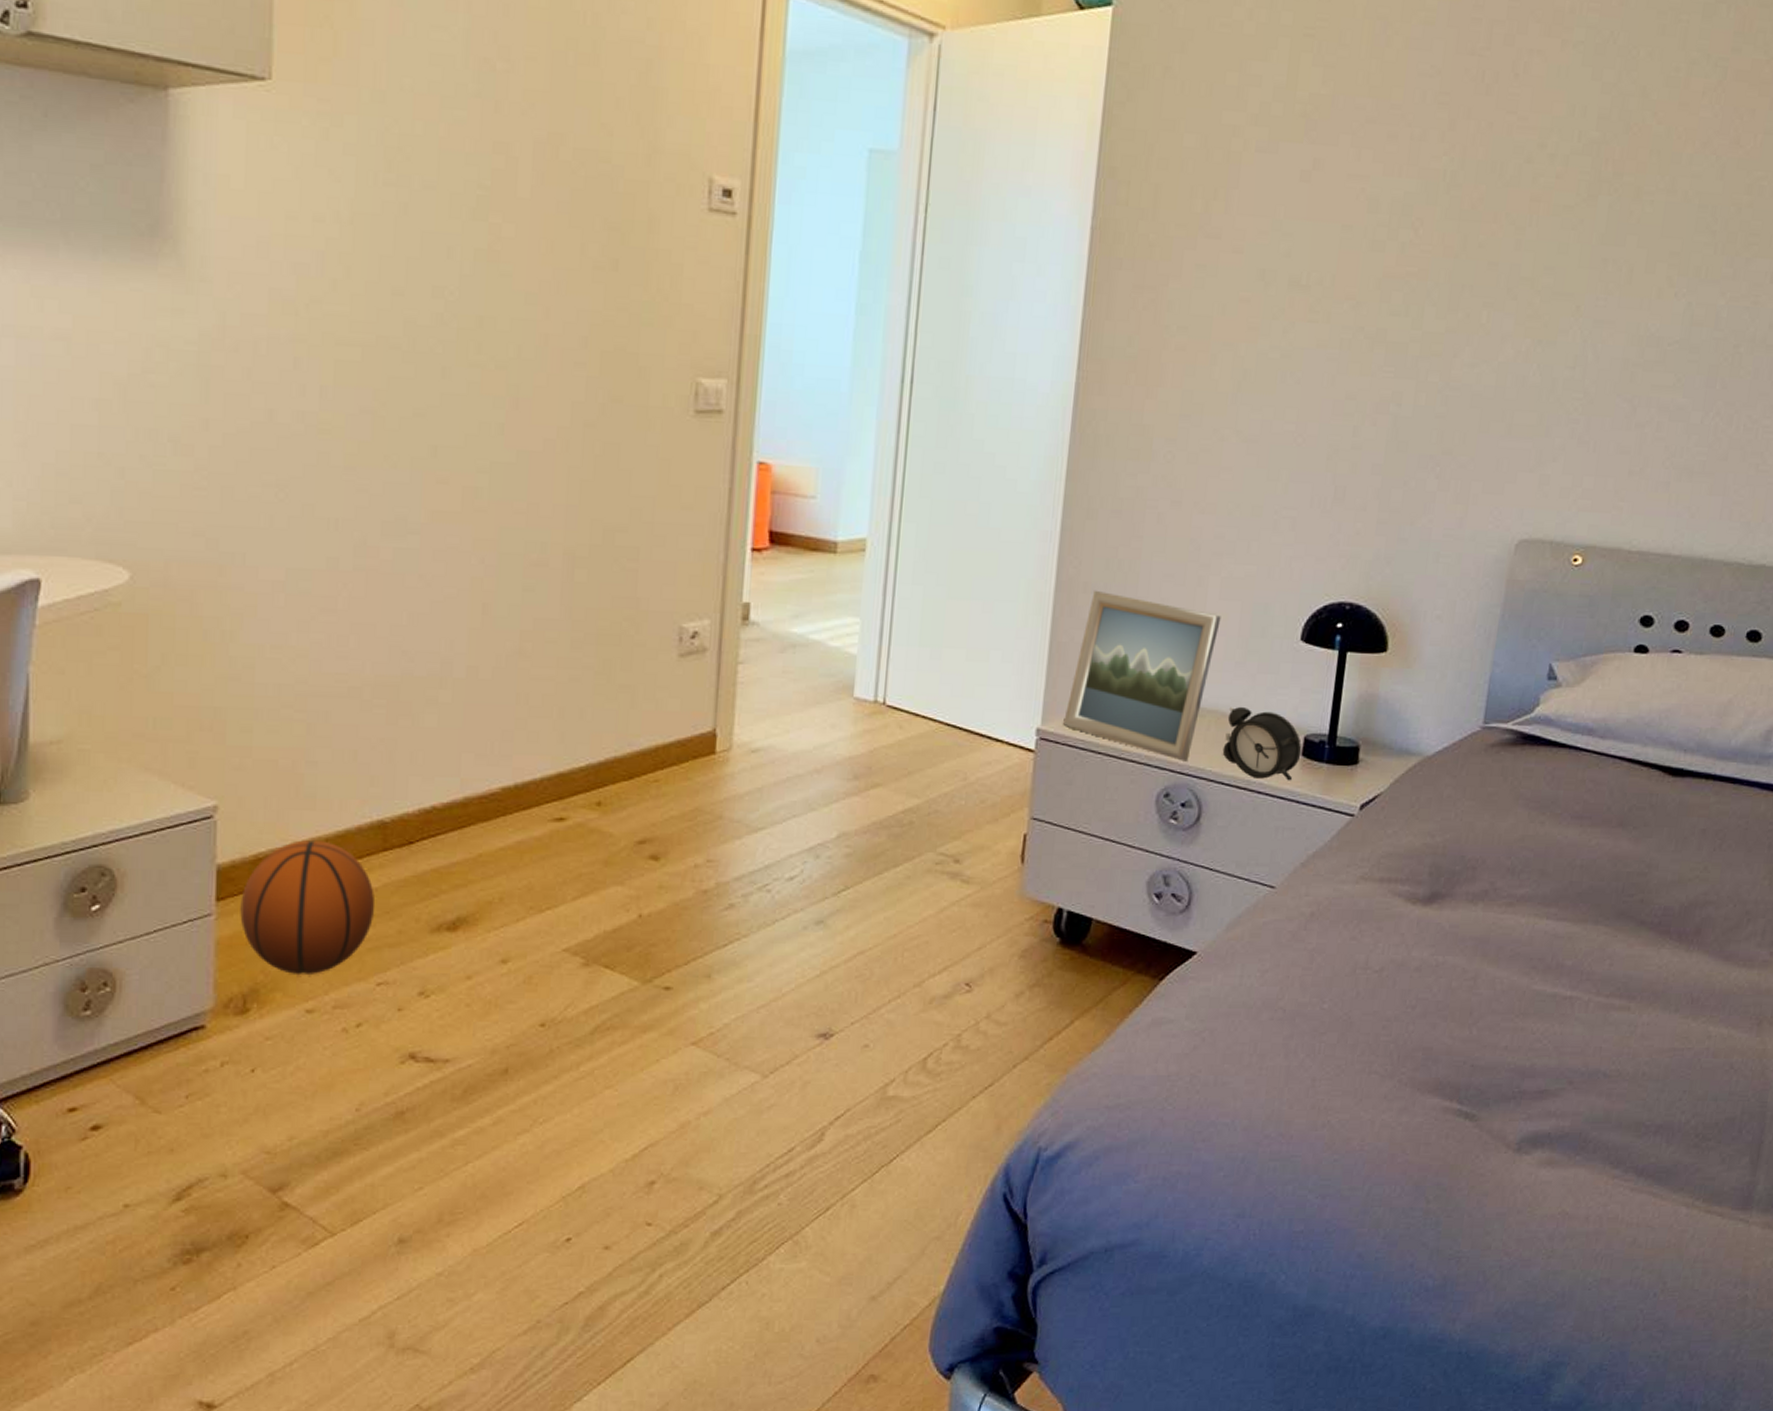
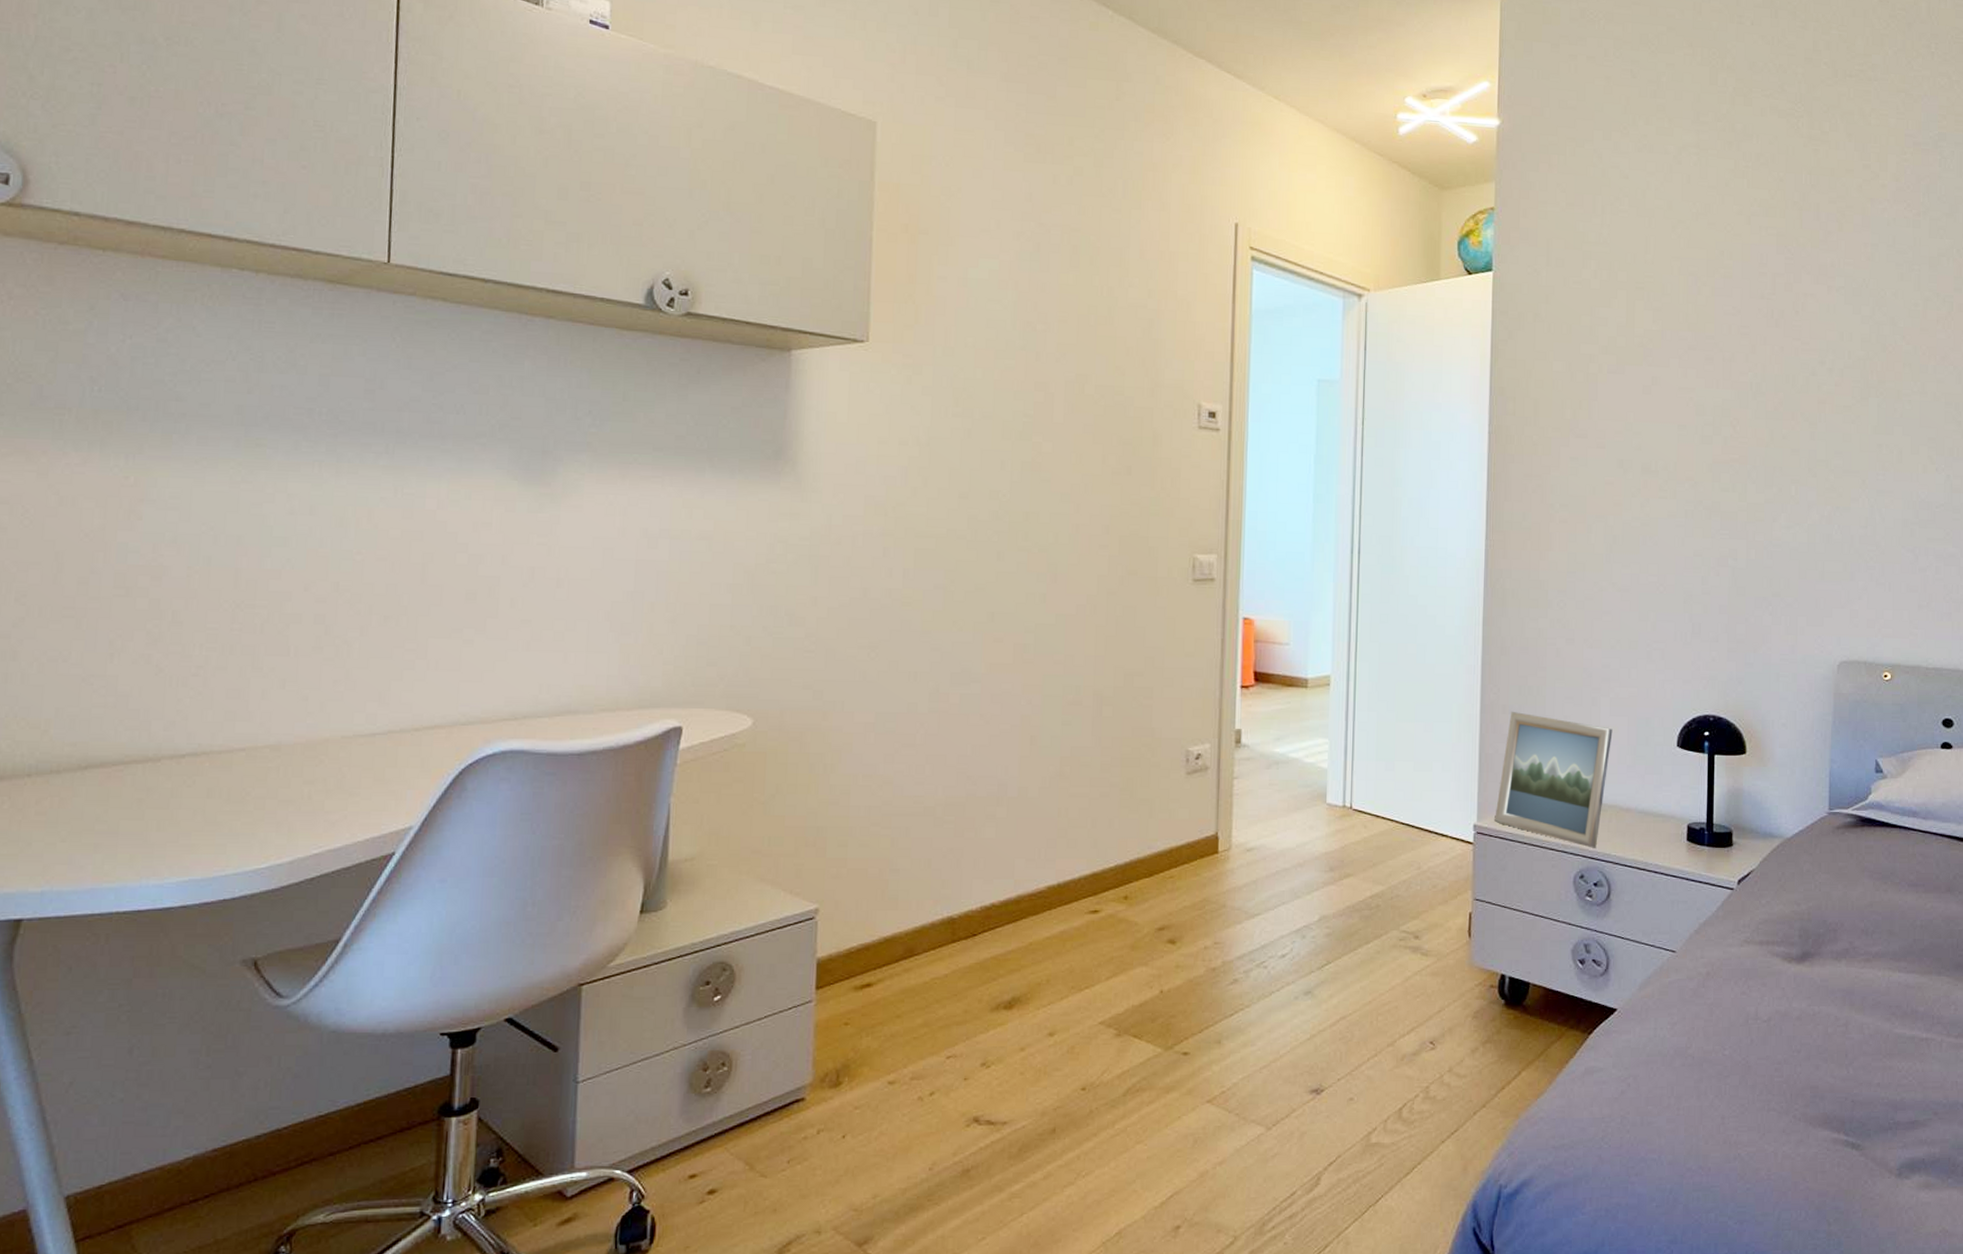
basketball: present [240,840,376,974] -> none [835,935,946,1051]
alarm clock: present [1222,706,1302,781] -> none [1623,801,1687,862]

